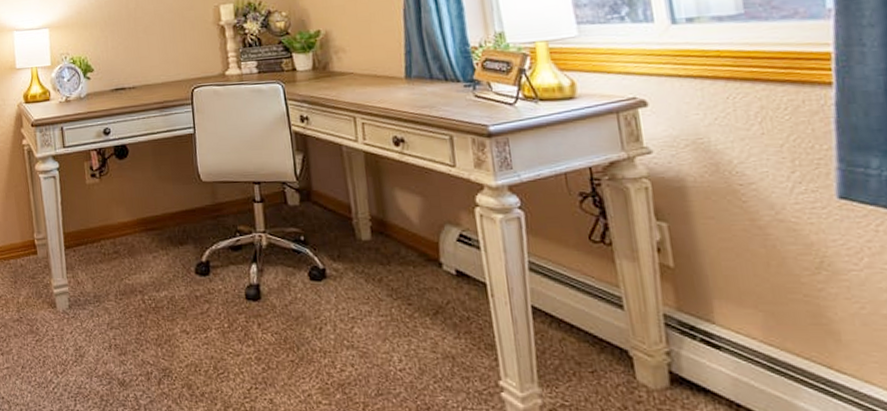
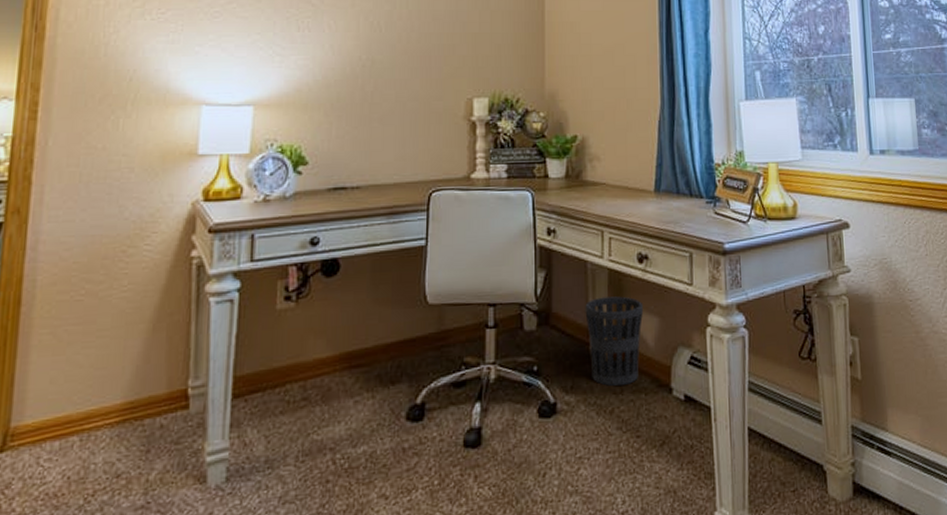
wastebasket: none [344,176,405,257] -> present [585,296,644,386]

